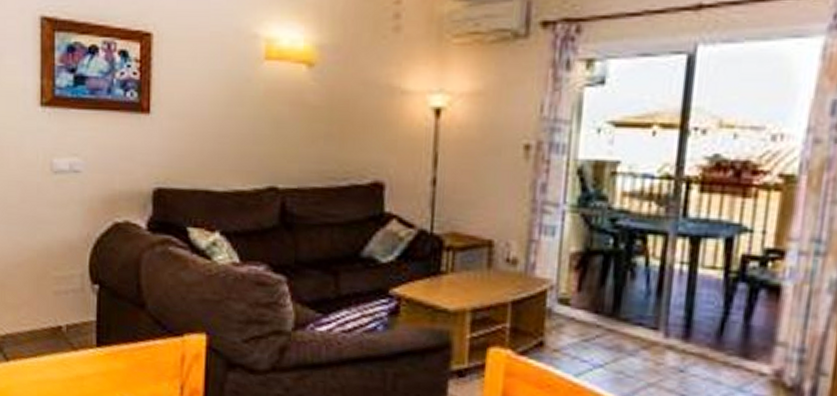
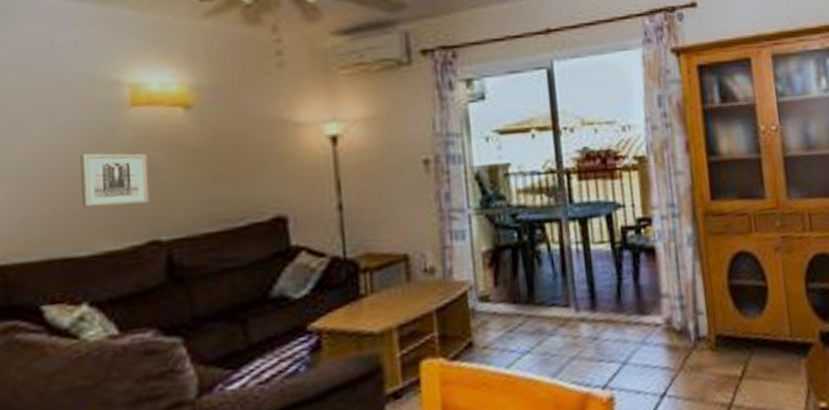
wall art: none [222,101,274,153] -> present [81,153,150,208]

